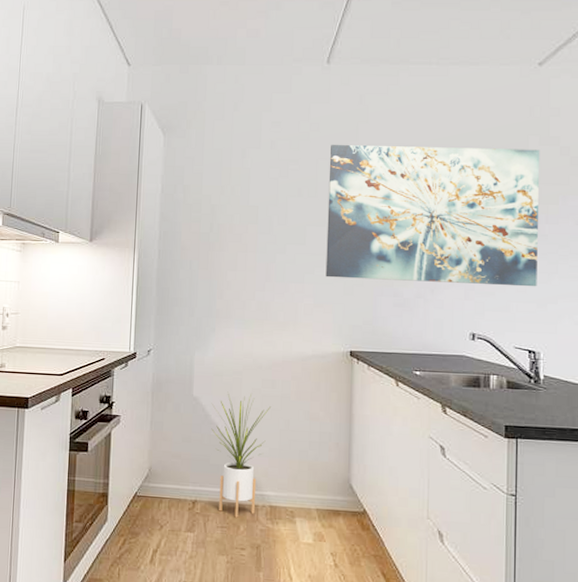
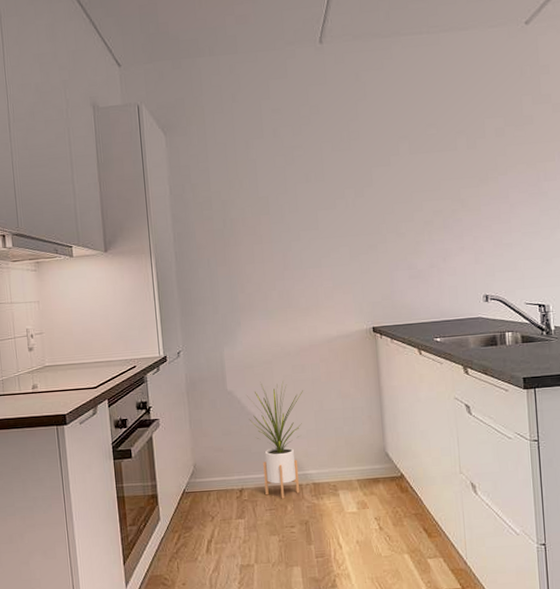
wall art: present [325,145,540,287] -> none [332,109,541,259]

